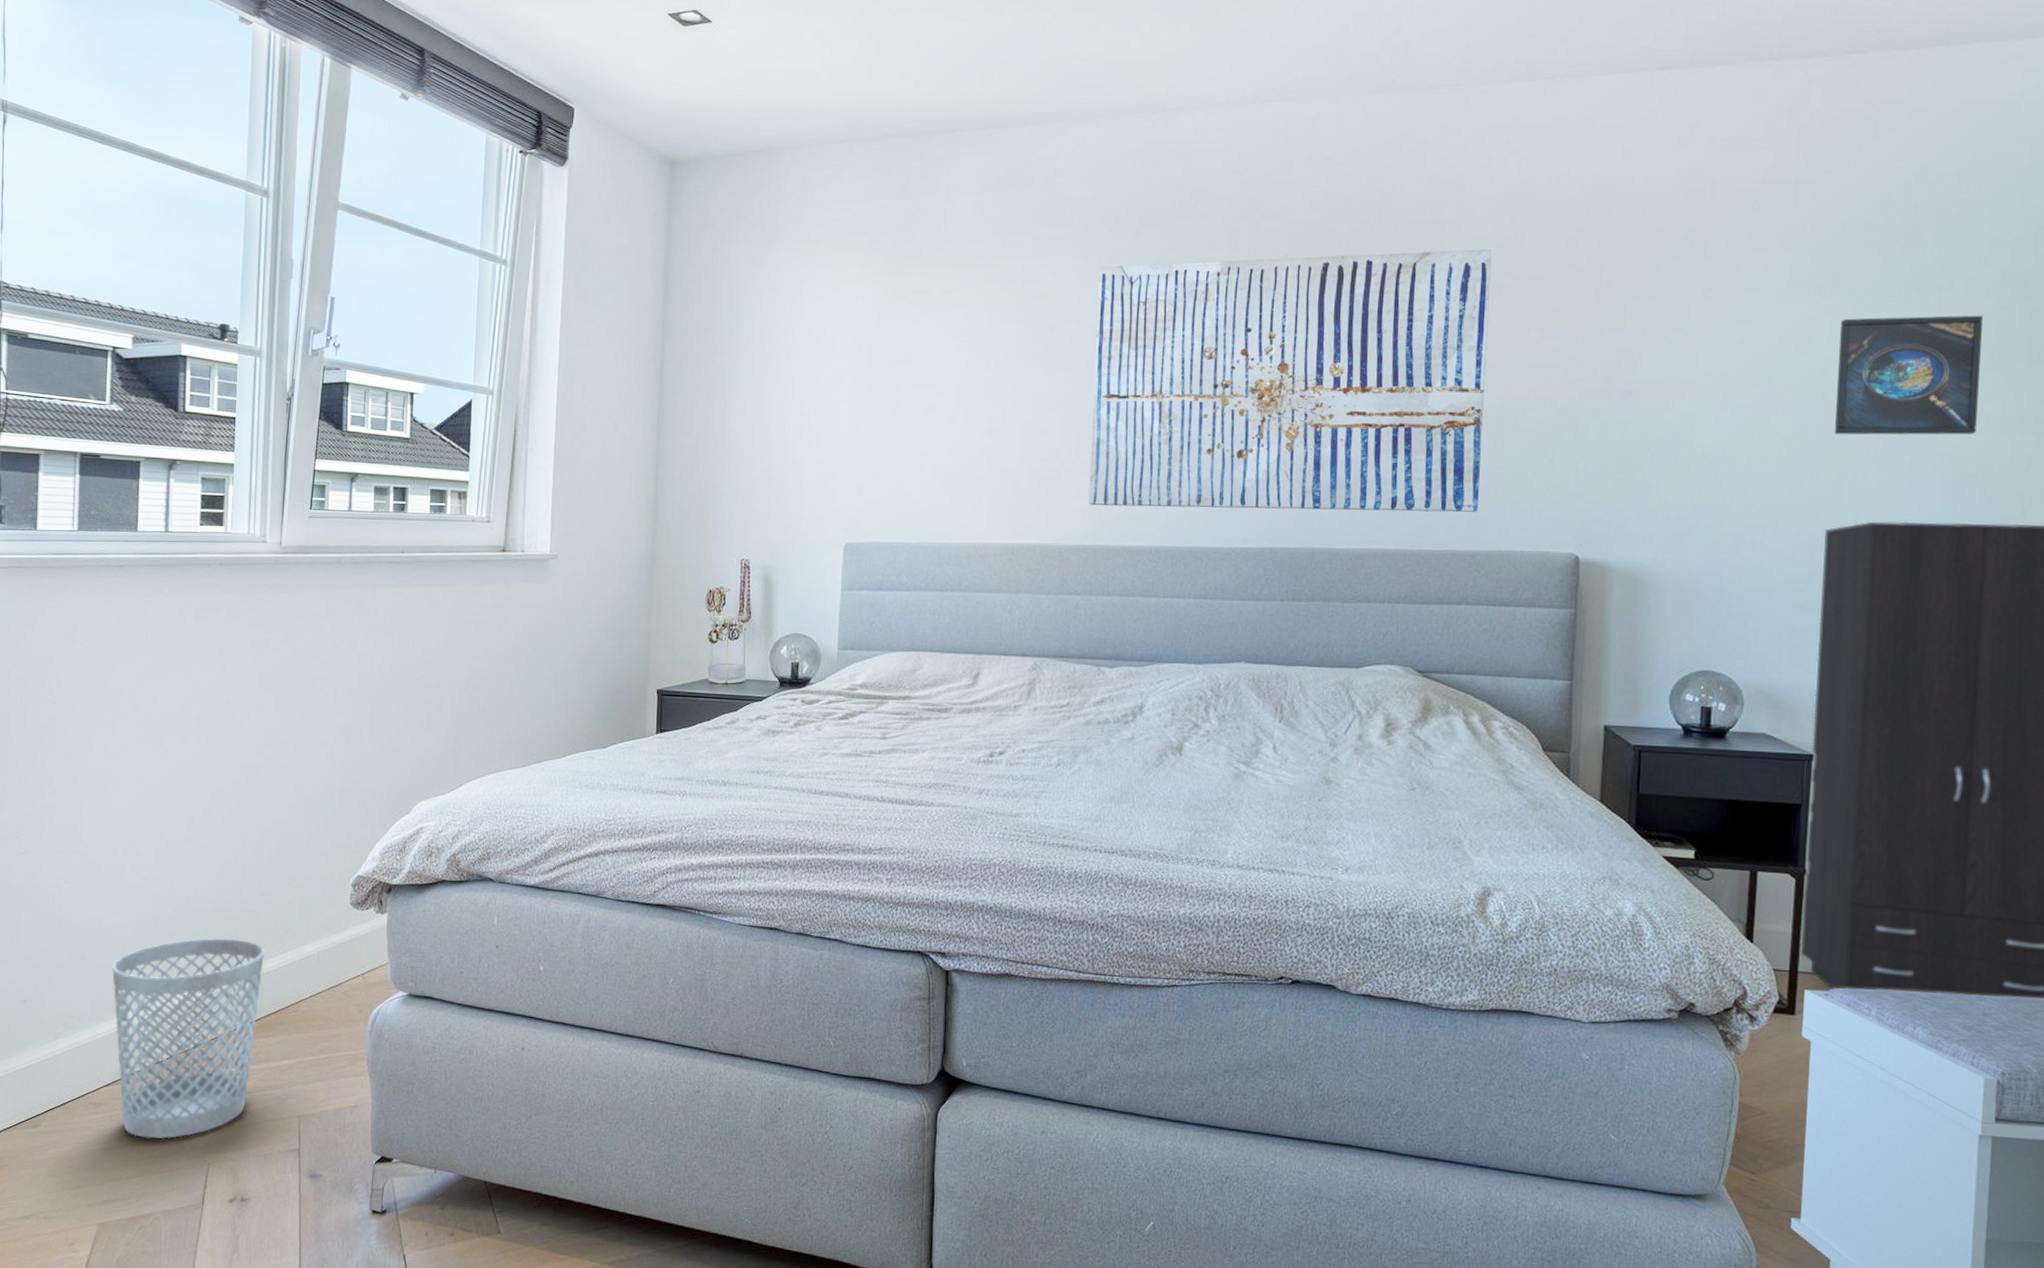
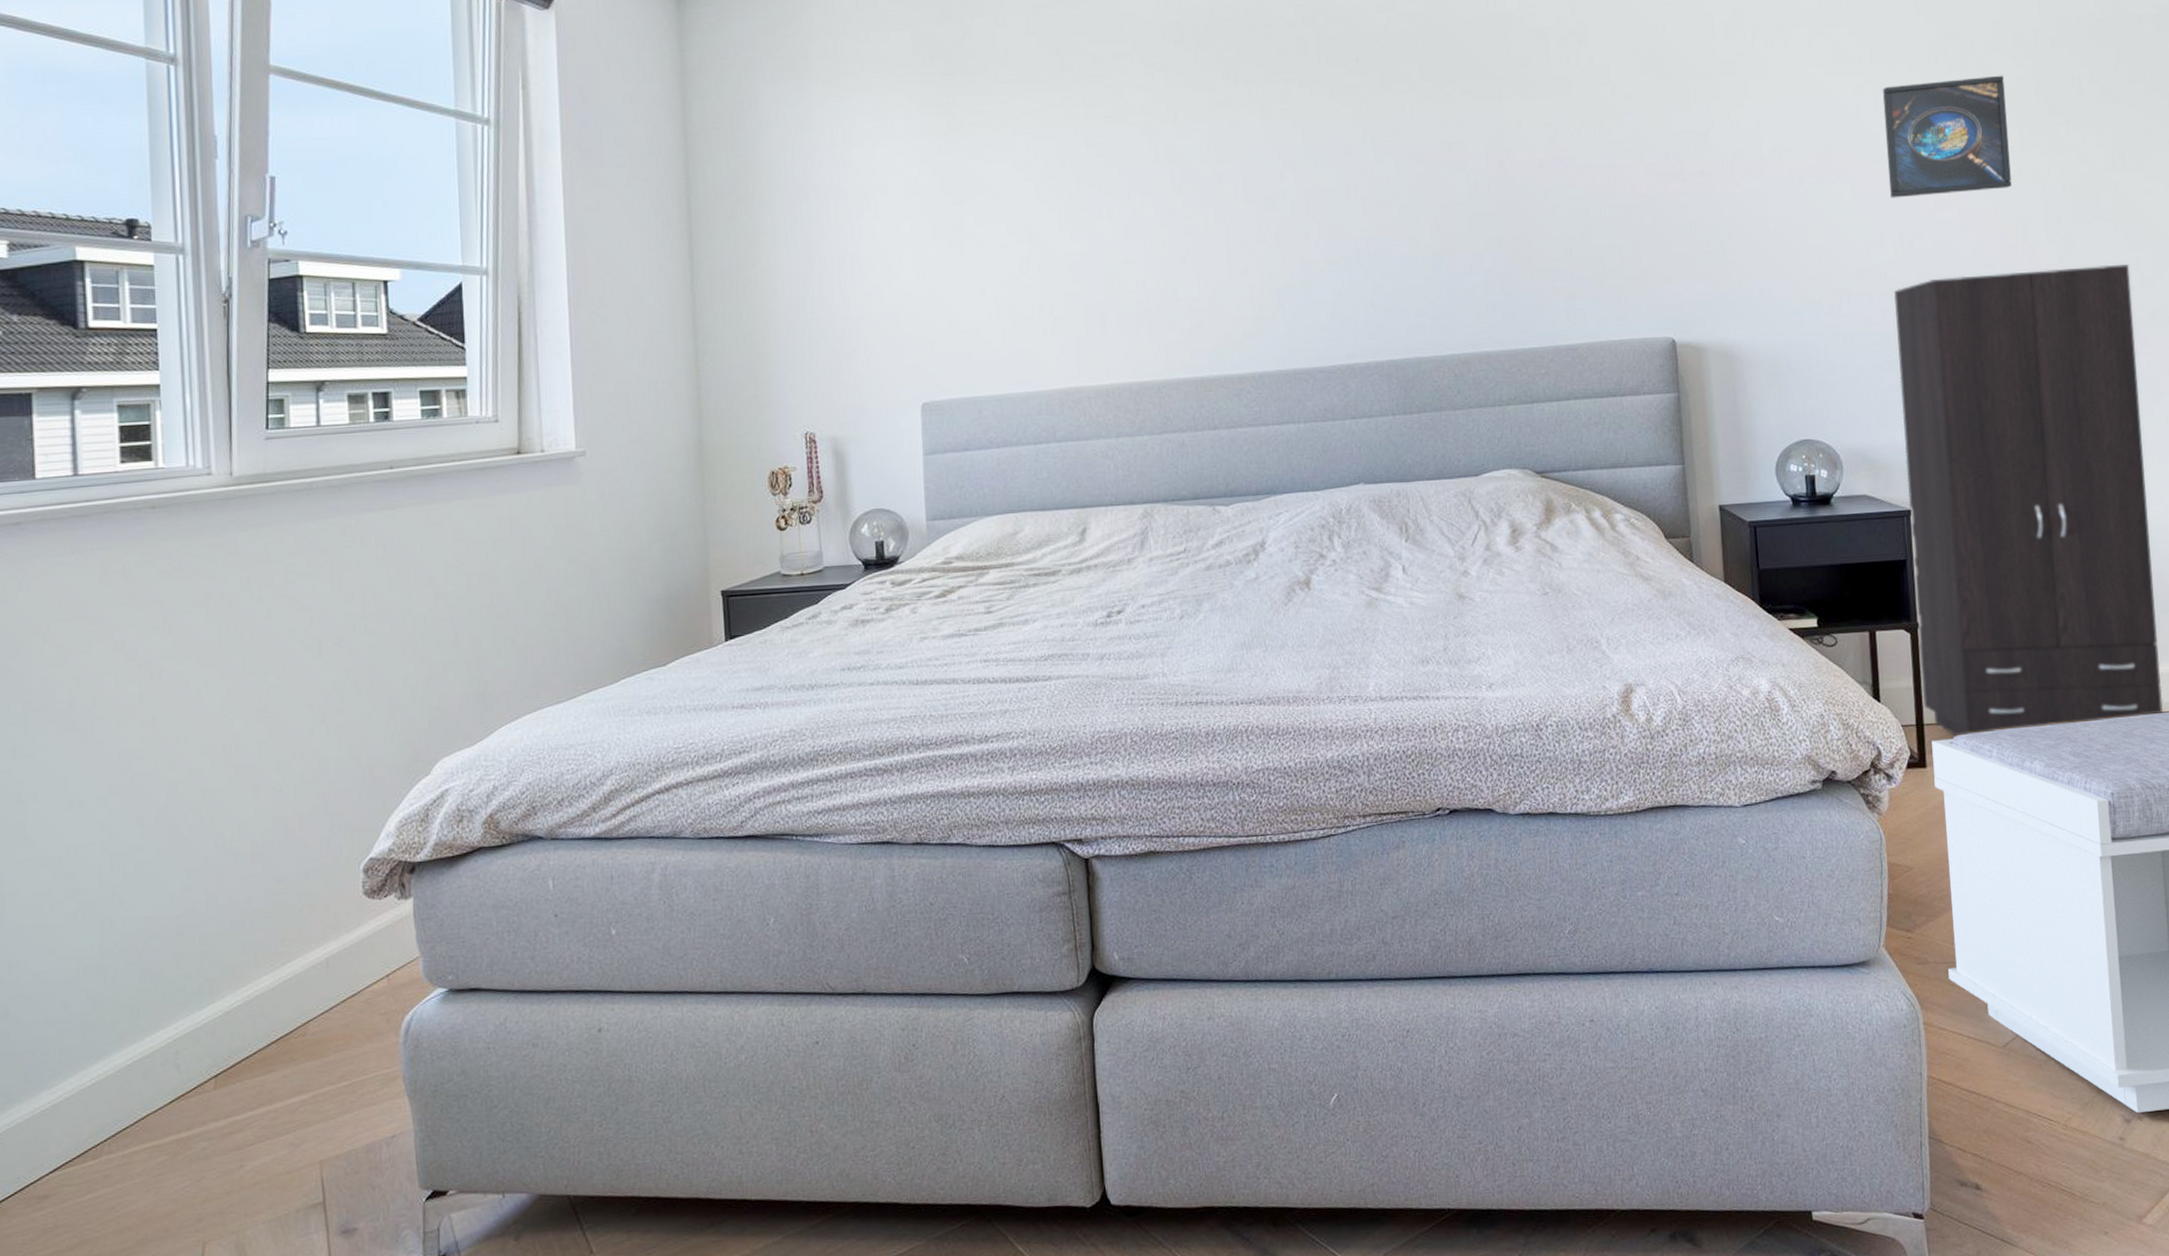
wastebasket: present [112,938,264,1139] -> none [48,958,256,1229]
wall art: present [1088,249,1492,513] -> none [1167,41,1575,336]

